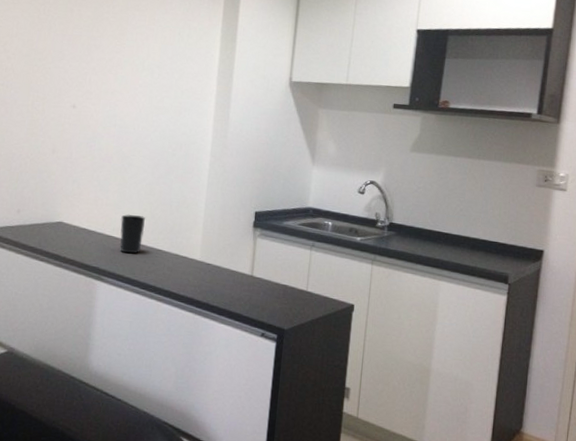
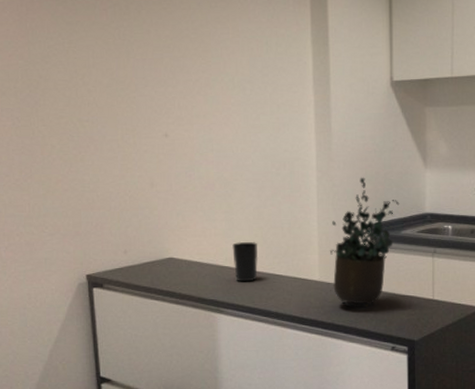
potted plant: none [212,166,285,291] -> present [329,177,400,308]

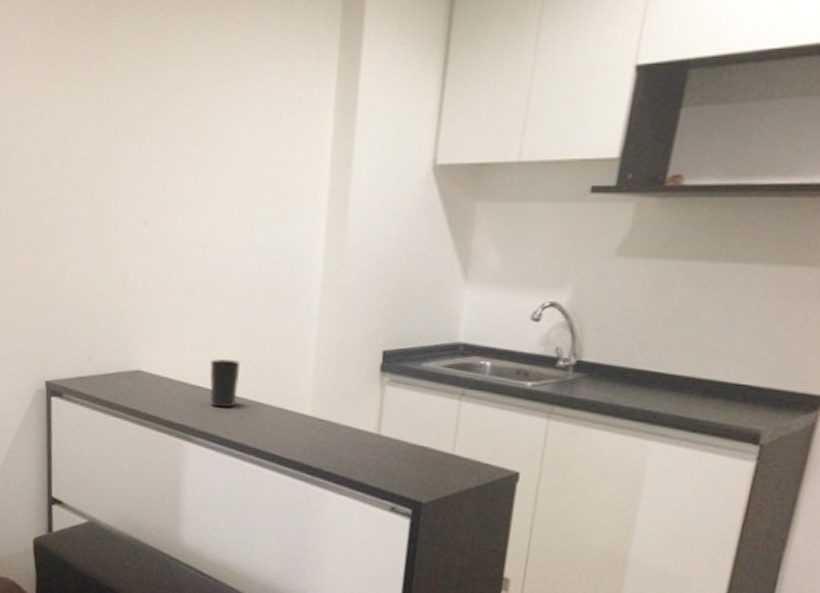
potted plant: present [329,177,400,308] -> none [326,289,425,455]

